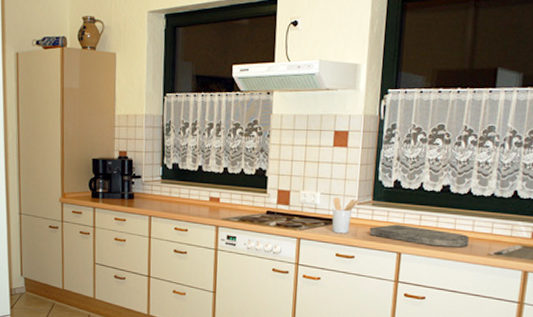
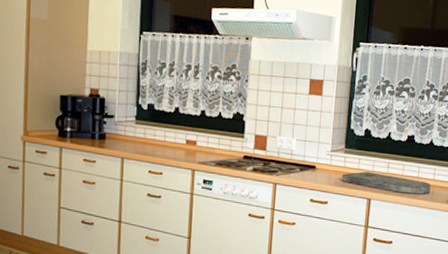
utensil holder: present [332,197,359,234] -> none [307,143,332,180]

